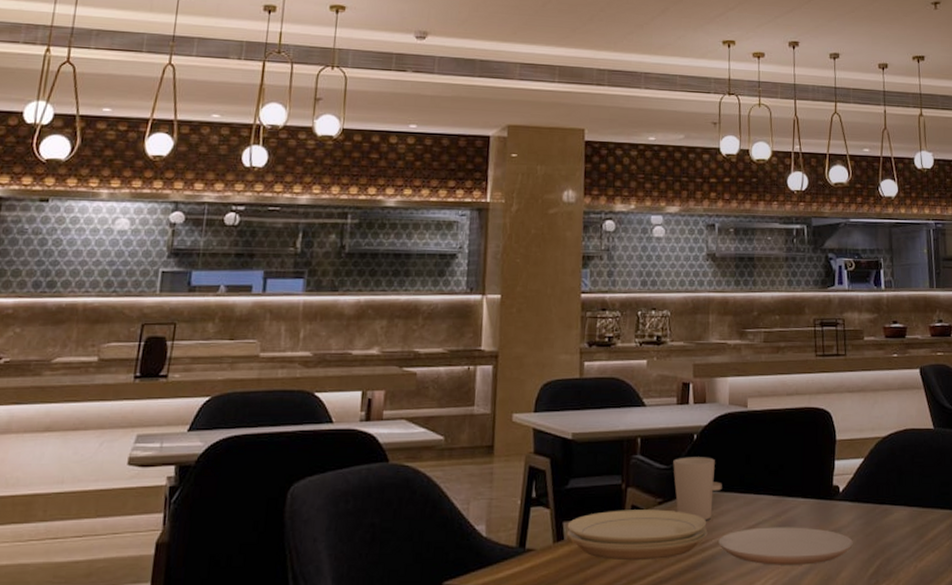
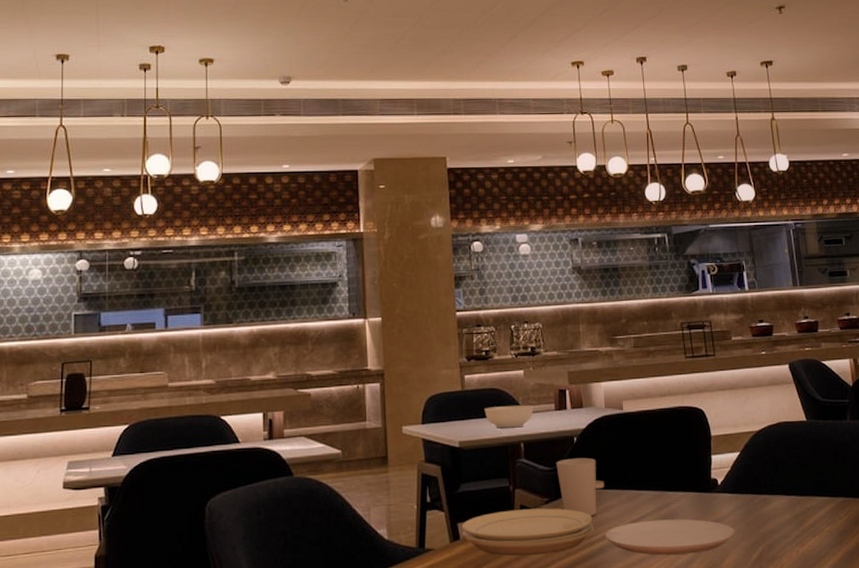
bowl: none [602,397,654,421] -> present [484,405,534,428]

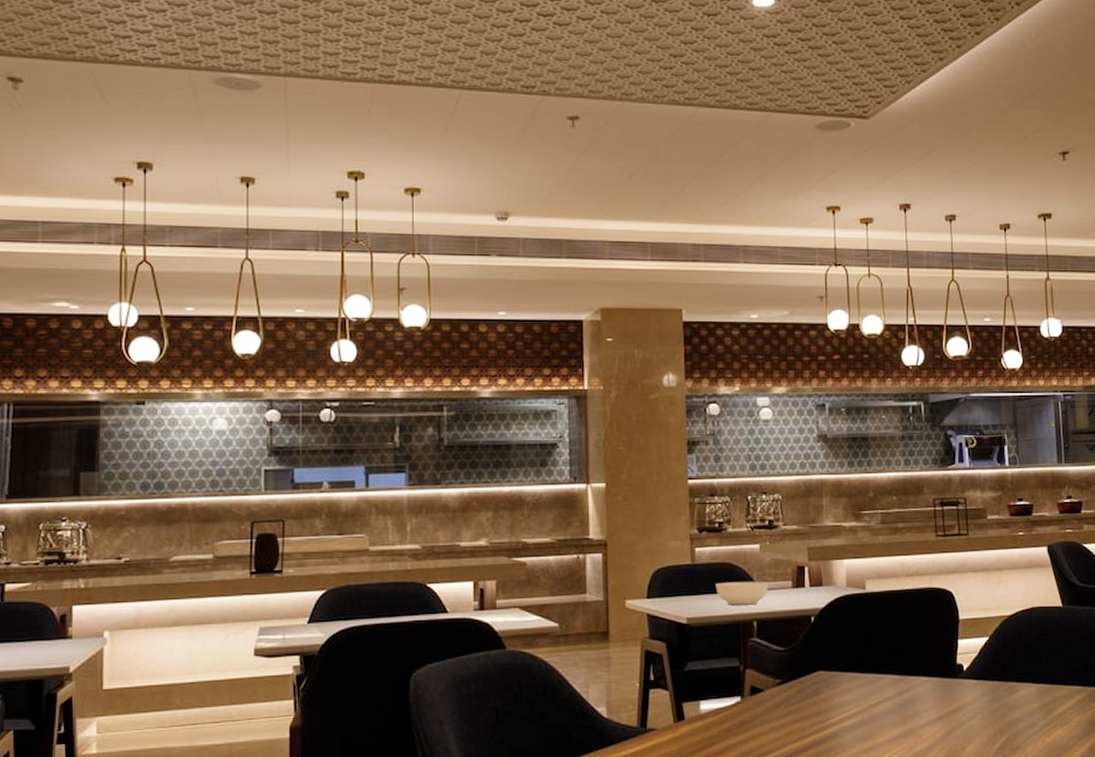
plate: present [462,508,594,556] -> none [687,690,829,739]
cup: present [556,457,605,516] -> none [791,638,842,699]
plate: present [605,519,735,555] -> none [840,704,978,741]

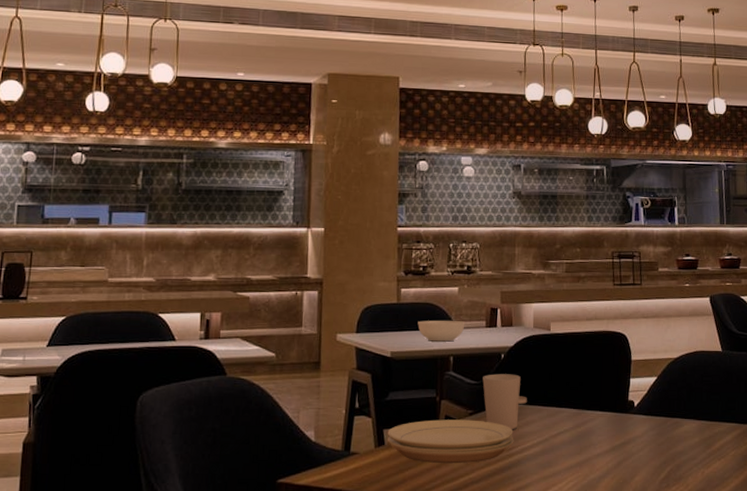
plate: none [687,690,829,739] -> present [387,419,514,464]
cup: none [791,638,842,699] -> present [482,374,527,429]

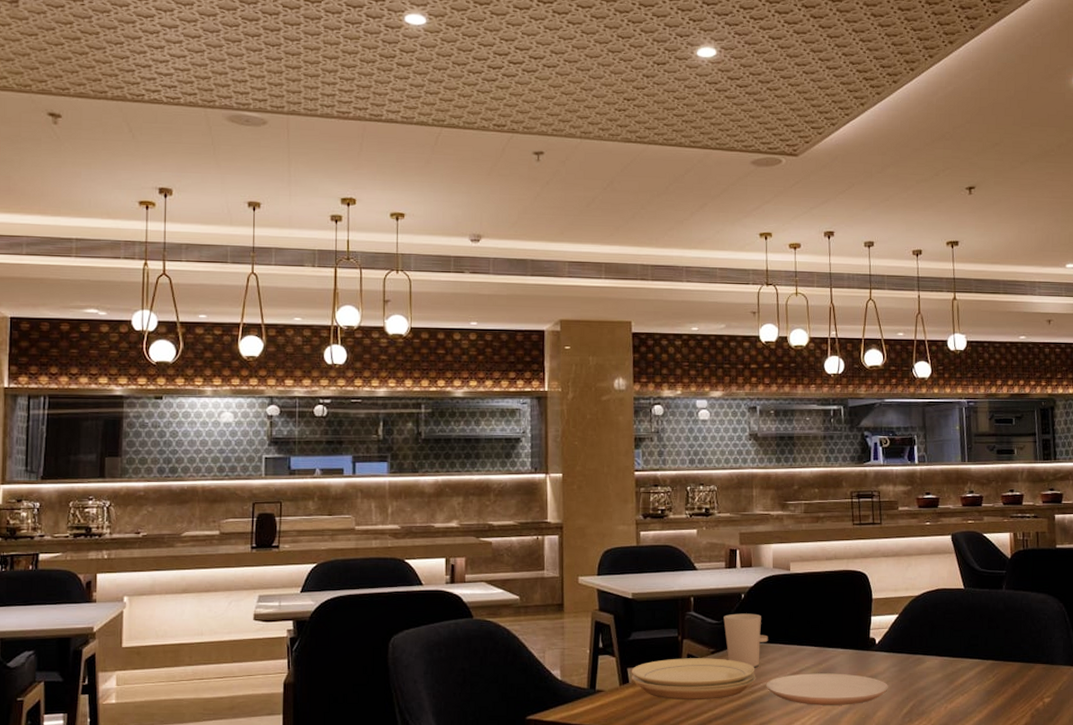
bowl: present [417,320,465,342] -> none [657,562,705,583]
plate: none [524,436,646,470] -> present [766,673,888,705]

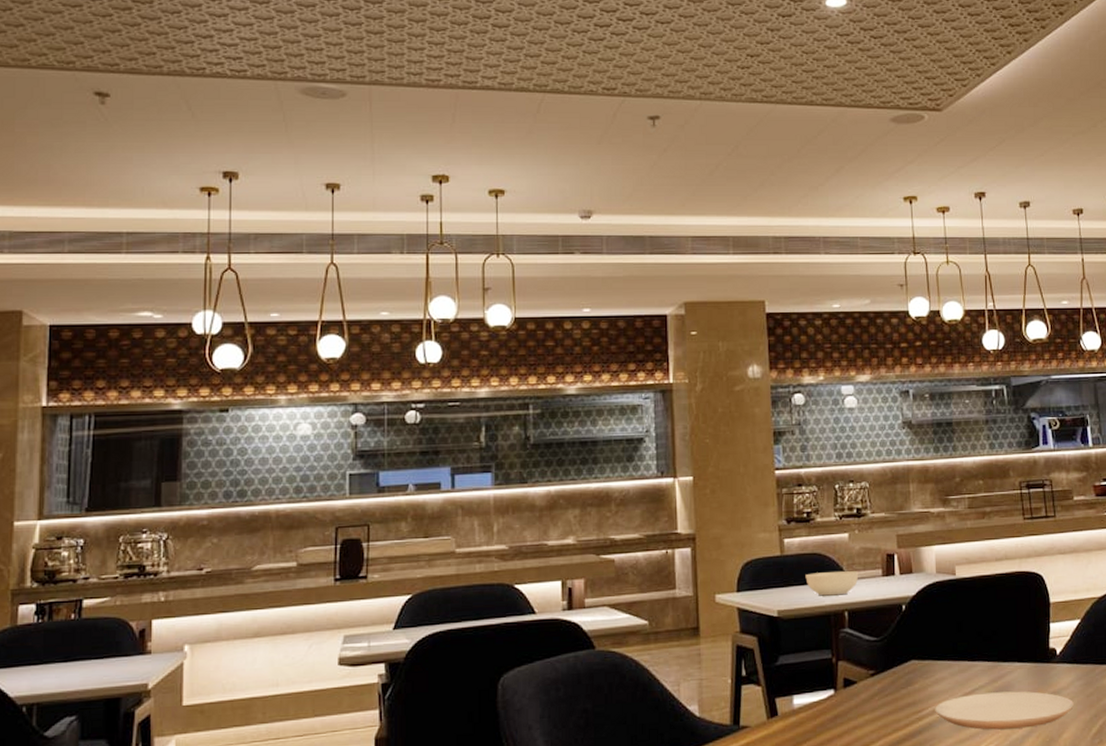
plate: present [631,658,756,701] -> none [780,681,923,733]
bowl: none [657,562,705,583] -> present [805,571,859,596]
cup: present [723,613,769,667] -> none [883,627,935,689]

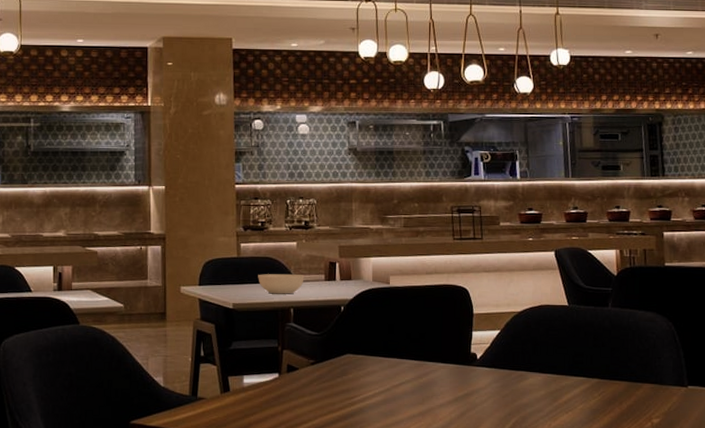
plate: present [935,691,1074,730] -> none [366,387,490,420]

